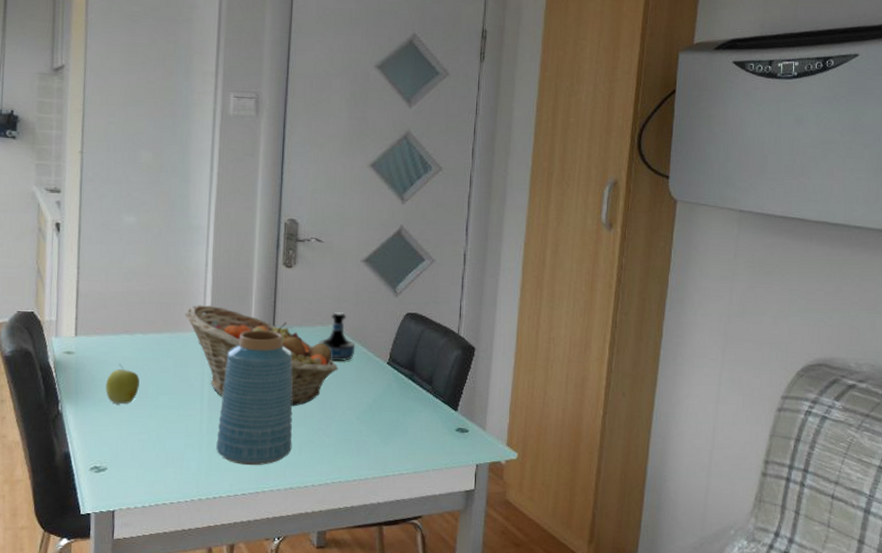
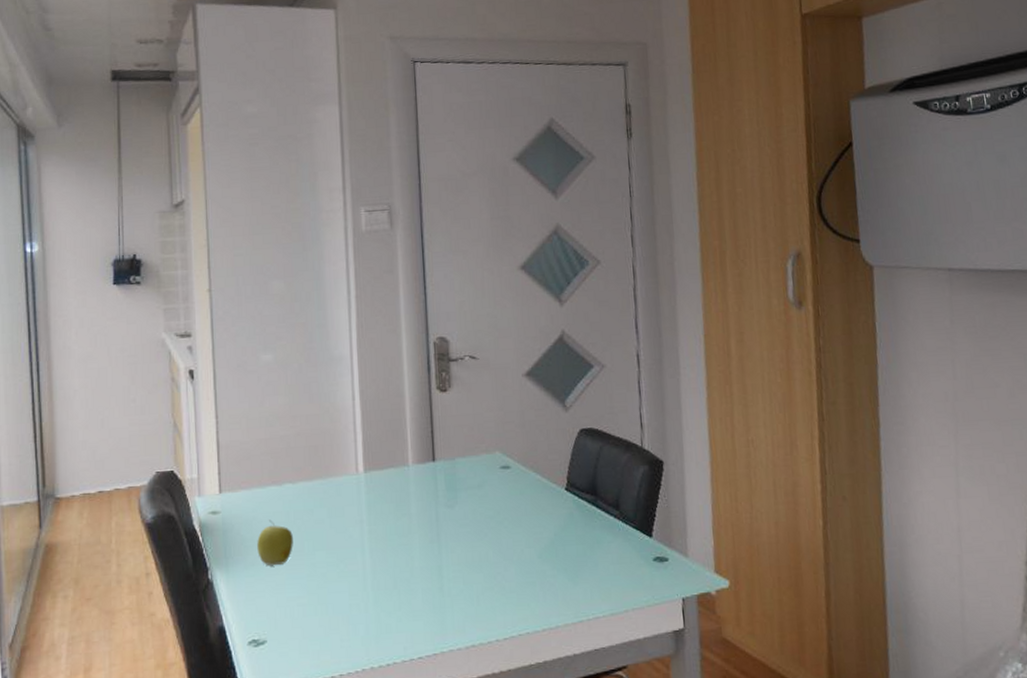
fruit basket: present [185,305,338,407] -> none [335,443,511,550]
vase: present [216,330,293,466] -> none [383,465,469,624]
tequila bottle: present [319,312,356,361] -> none [486,436,528,492]

